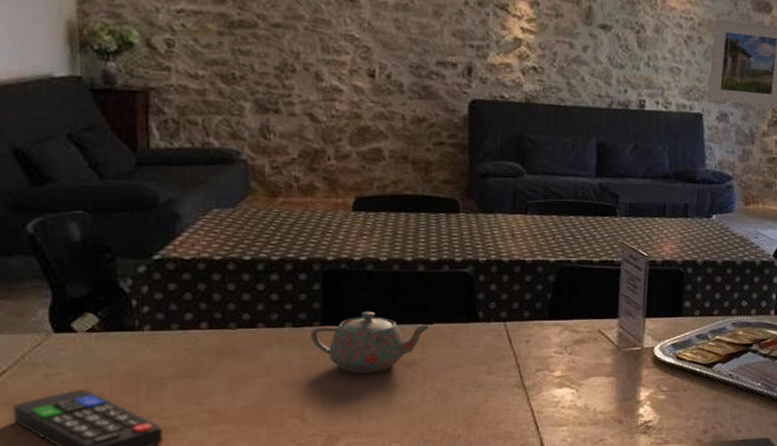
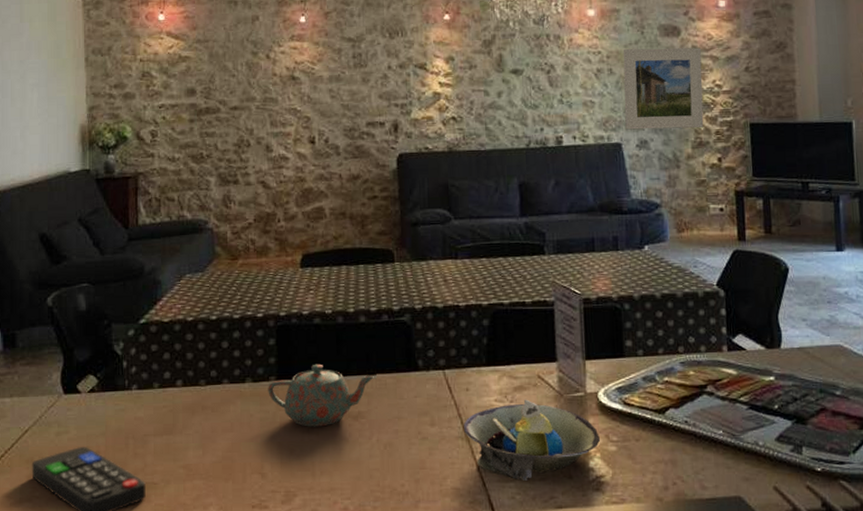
decorative bowl: none [520,352,652,425] -> present [463,399,601,481]

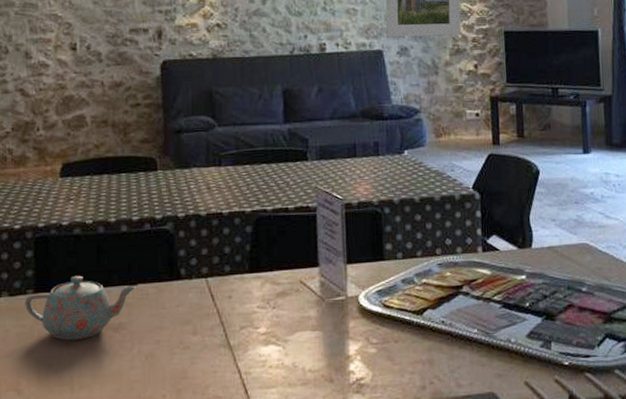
decorative bowl: present [463,399,601,481] -> none [225,305,361,386]

